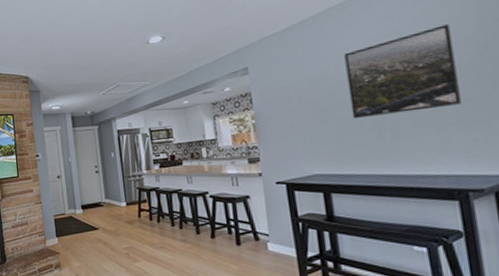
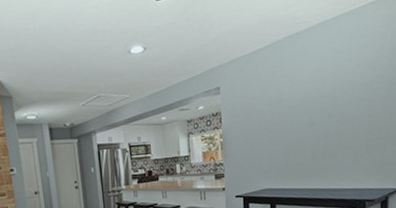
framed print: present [344,24,463,119] -> none [296,62,371,141]

